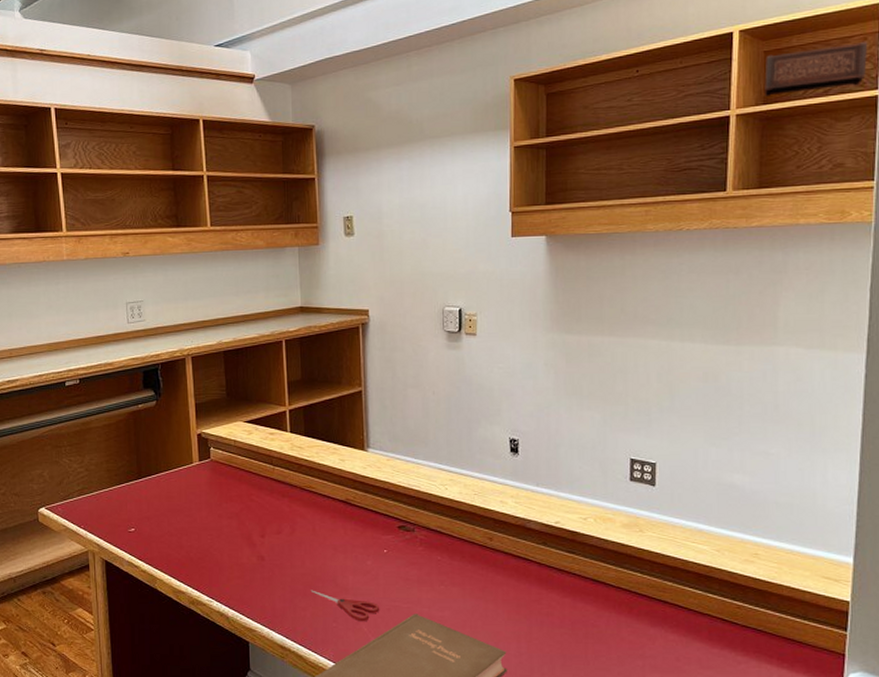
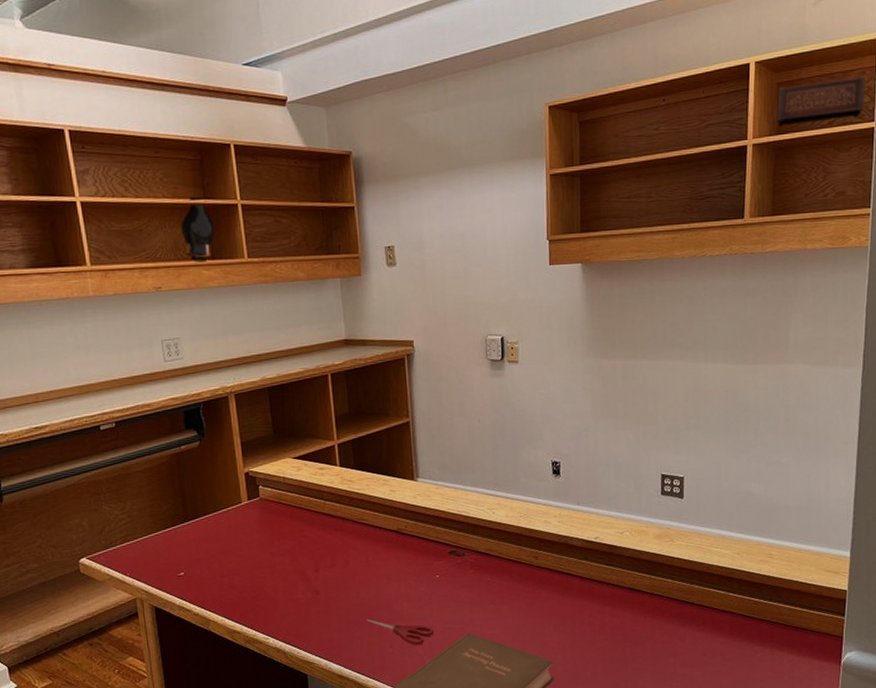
vase: none [150,168,181,230] -> present [181,196,215,262]

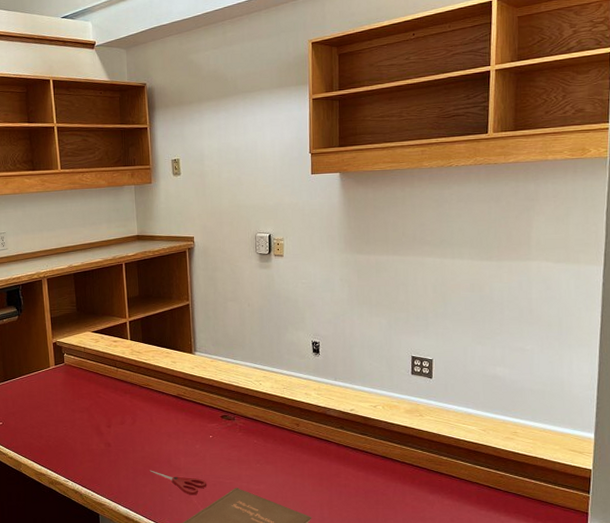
vase: present [181,196,215,262] -> none [9,121,36,173]
decorative box: present [777,75,866,128] -> none [518,7,603,55]

